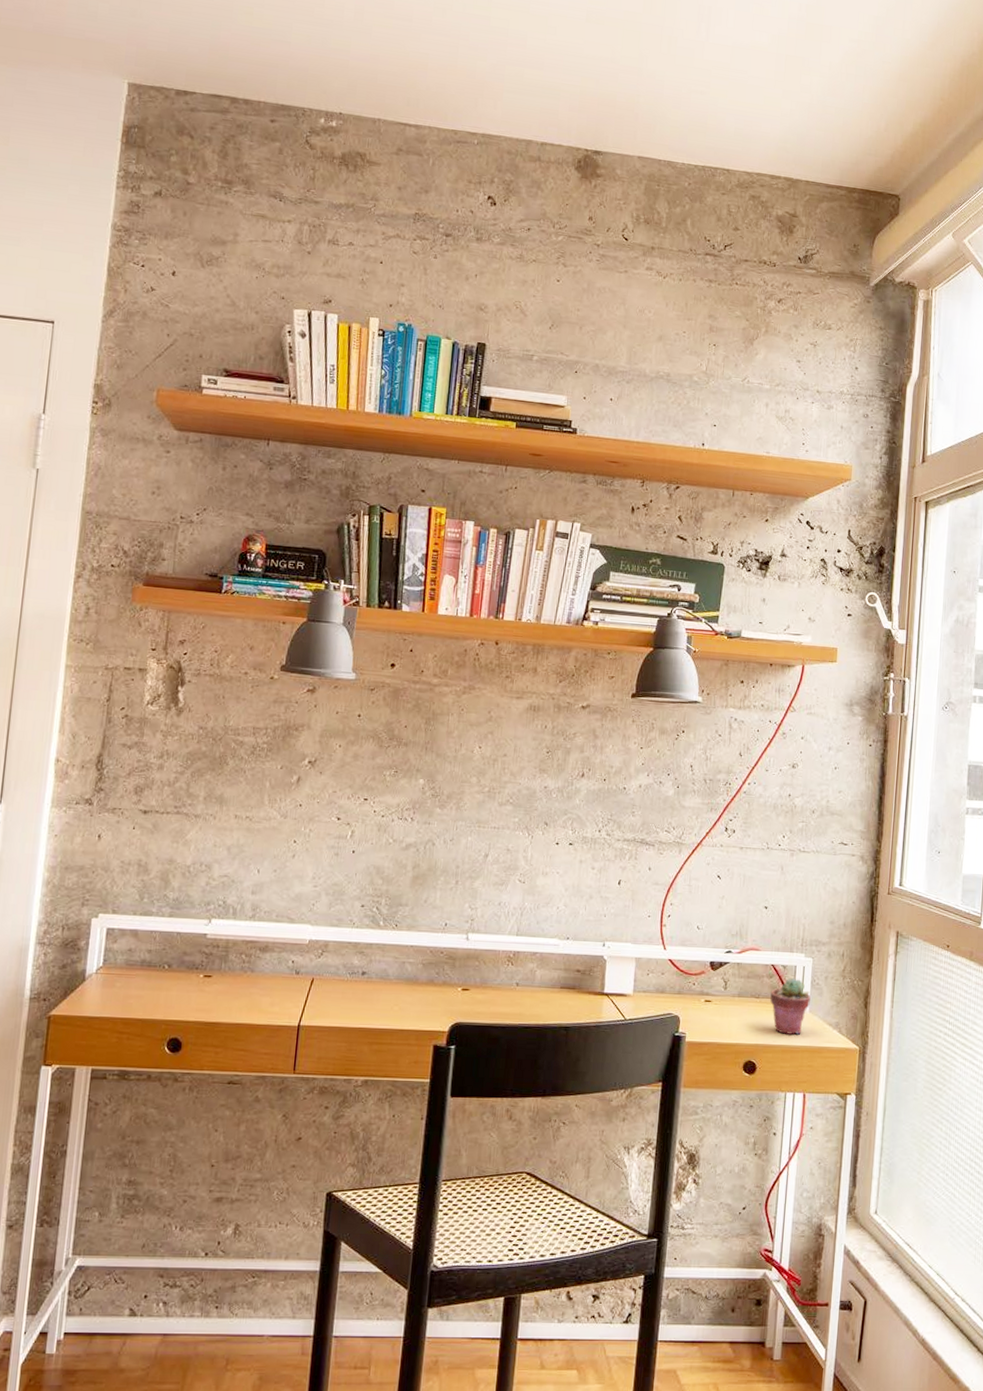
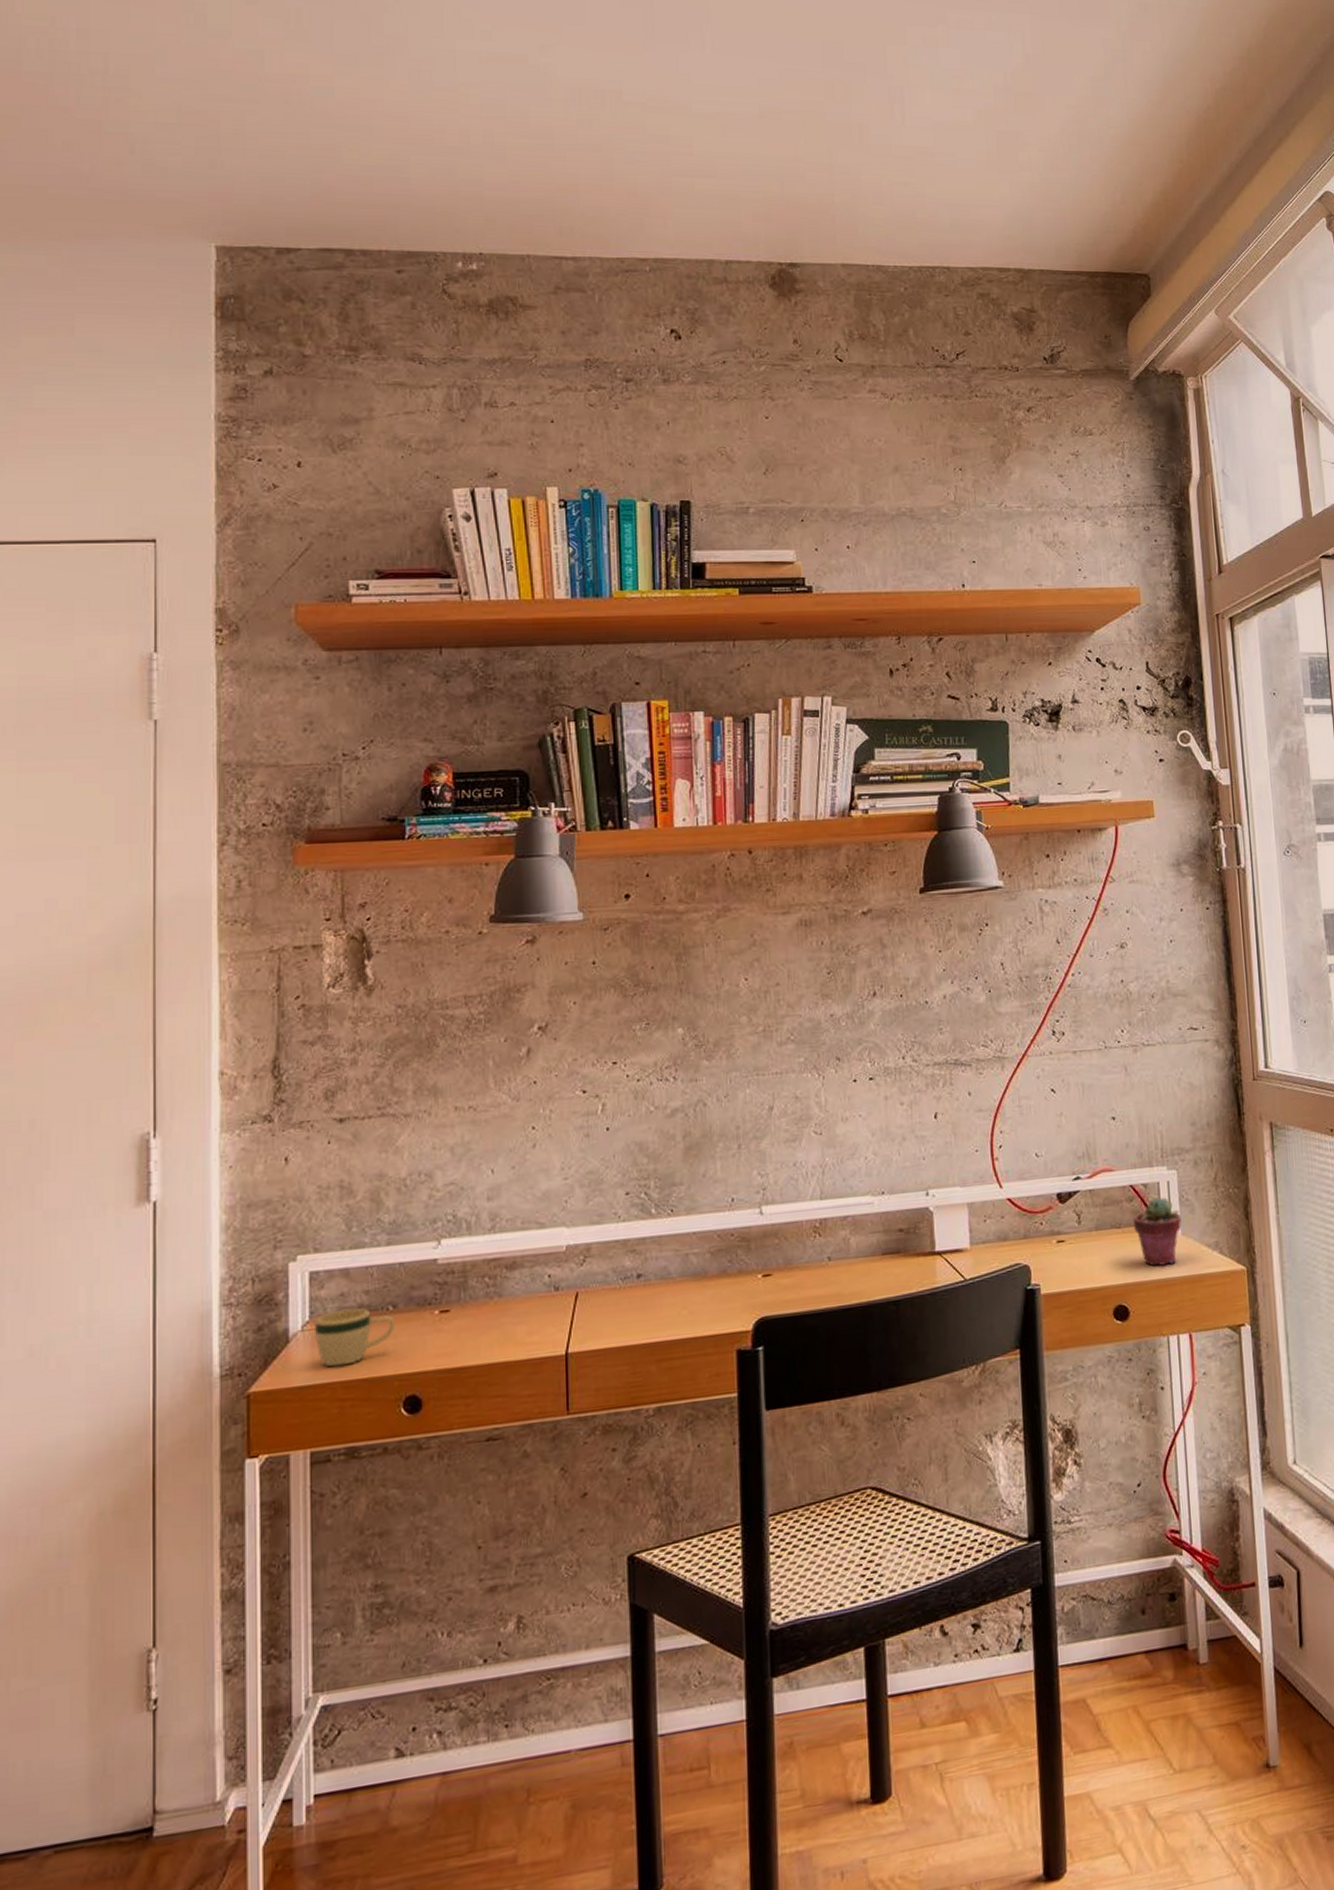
mug: none [105,961,169,1006] -> present [315,1308,395,1367]

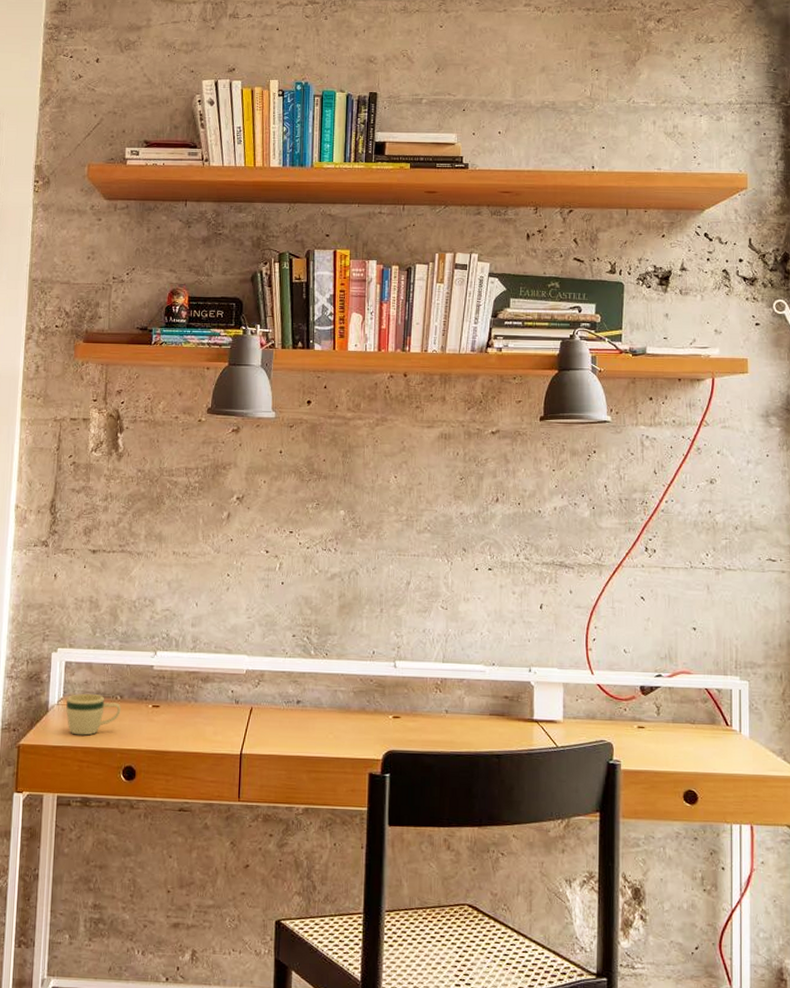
potted succulent: present [1133,1197,1182,1266] -> none [707,702,750,762]

